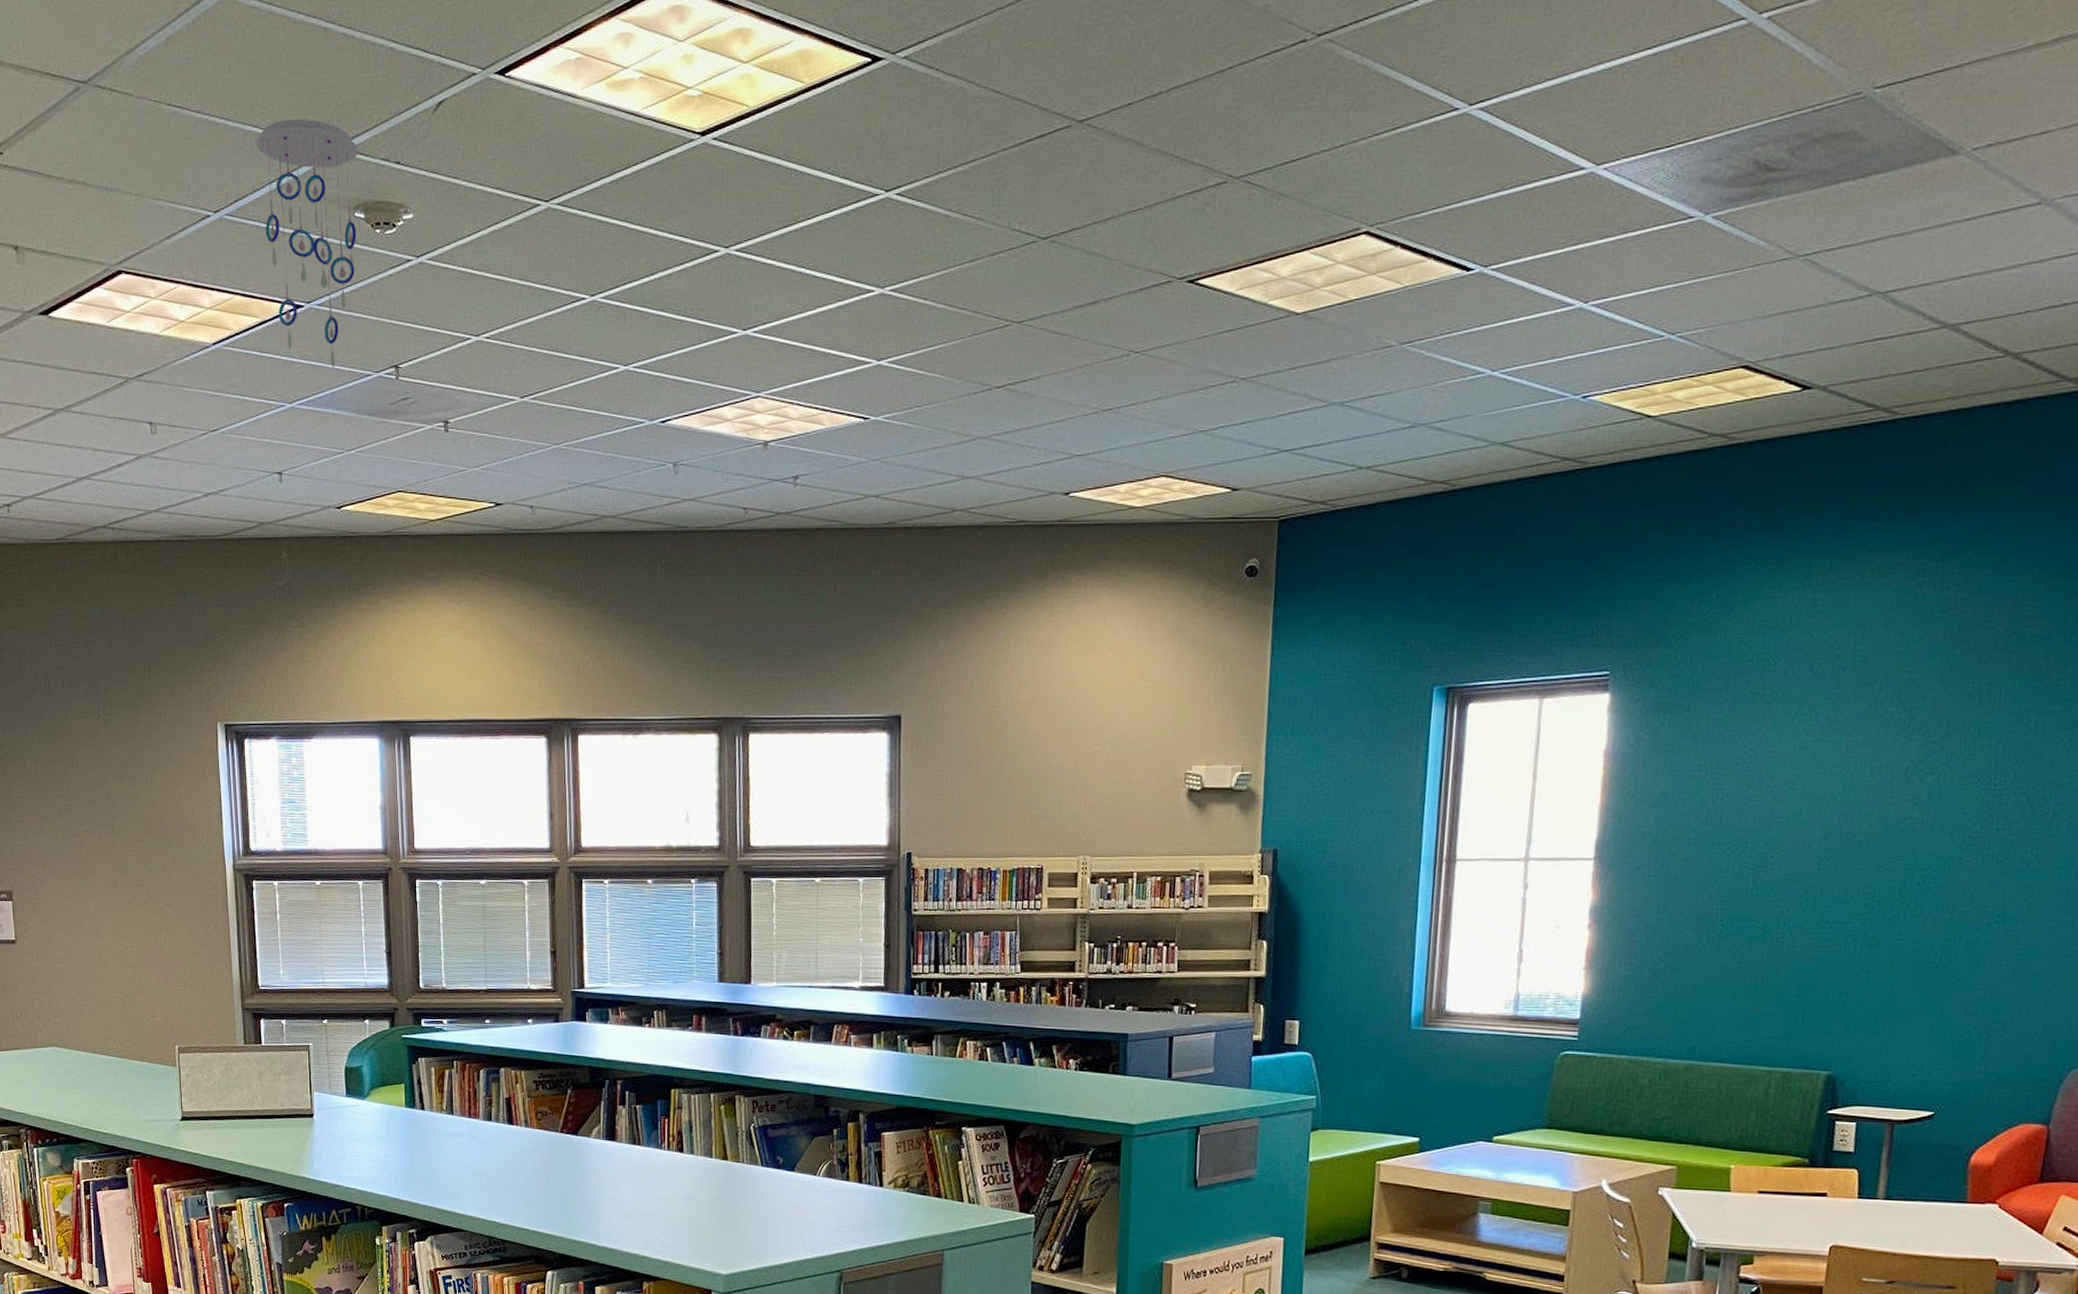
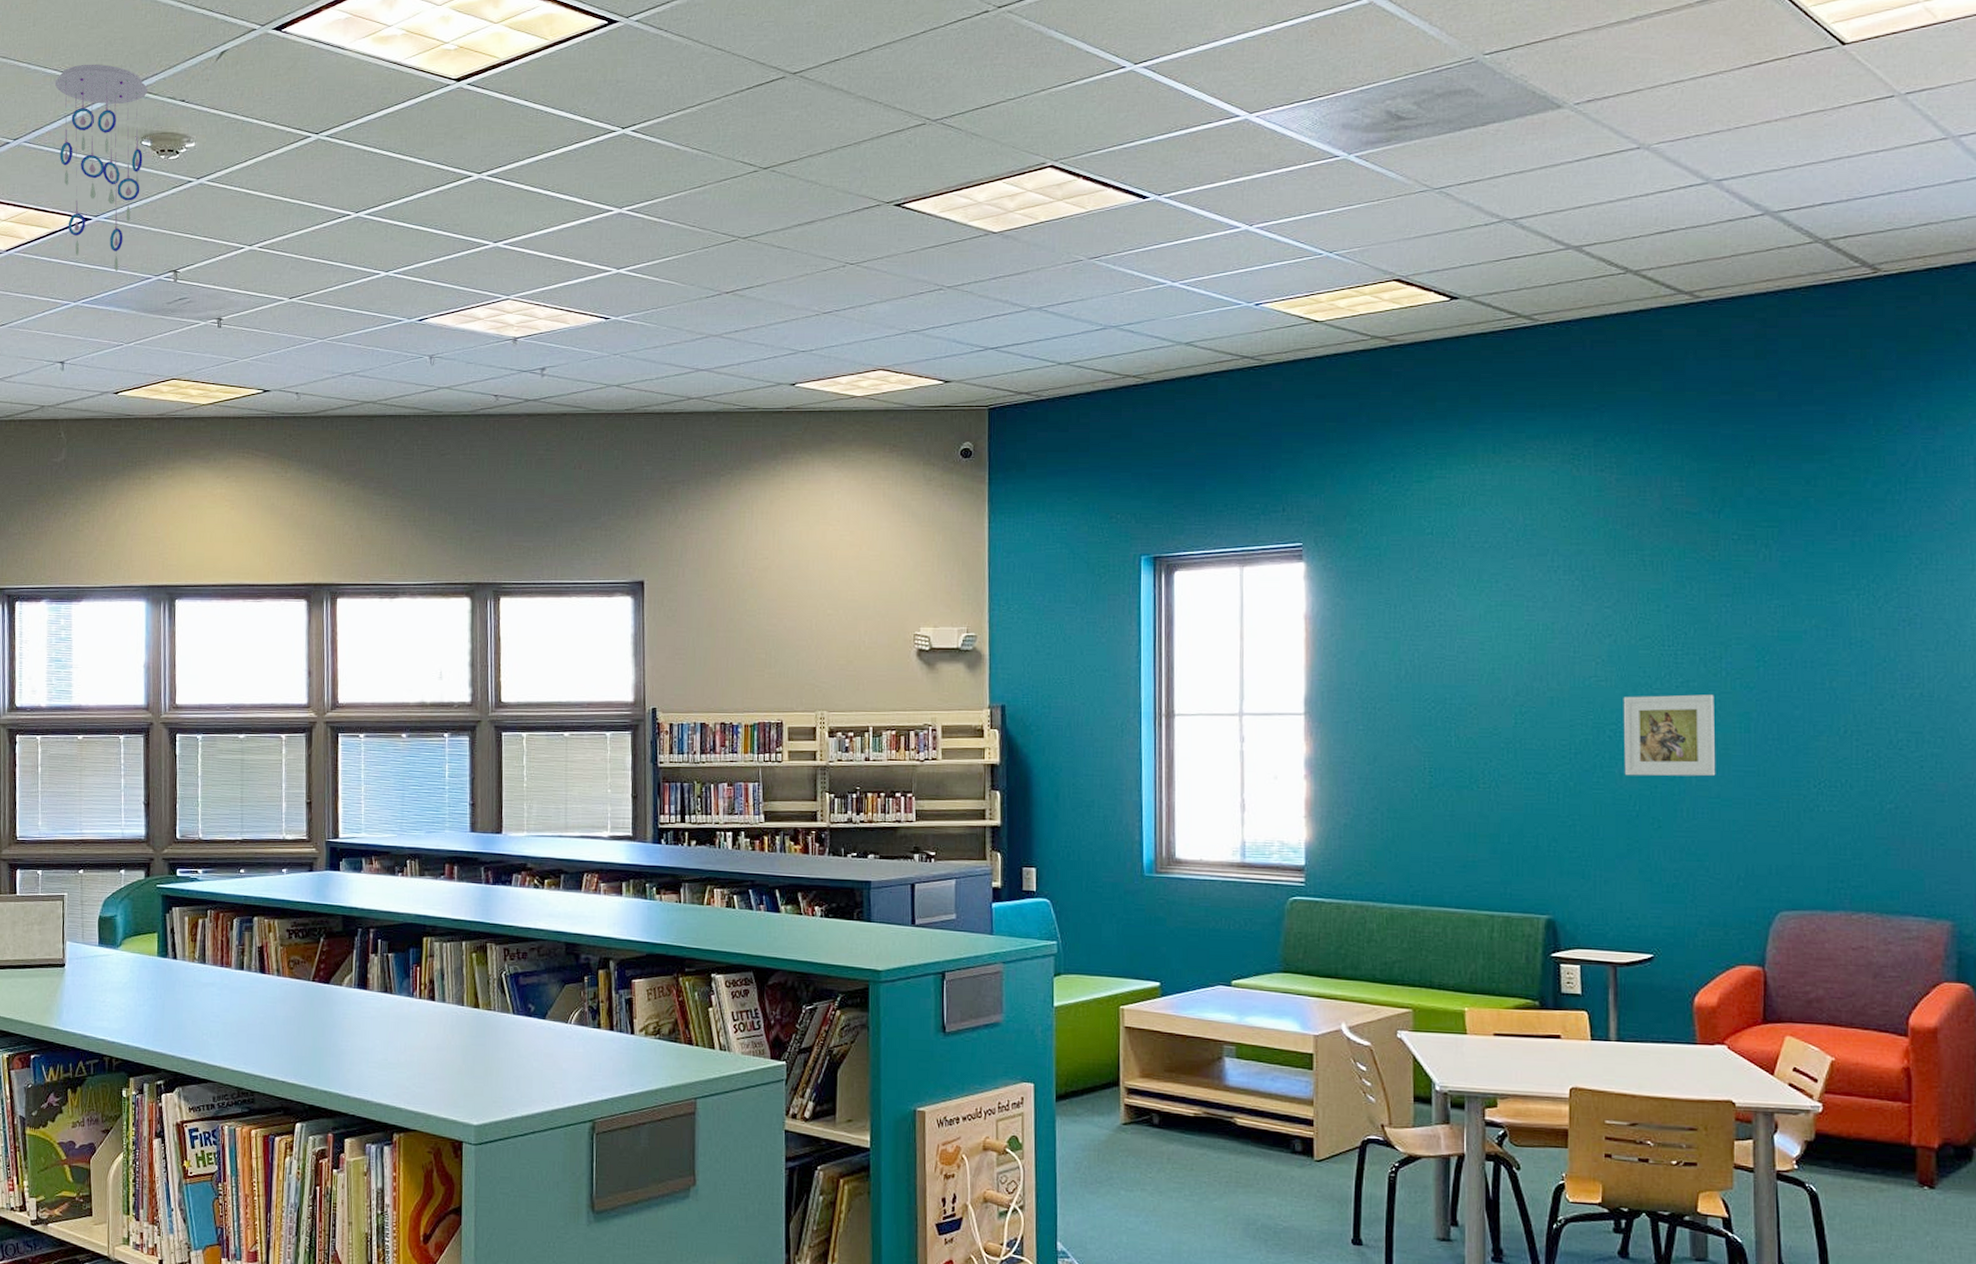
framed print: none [1928,838,2037,926] -> present [1623,694,1716,777]

